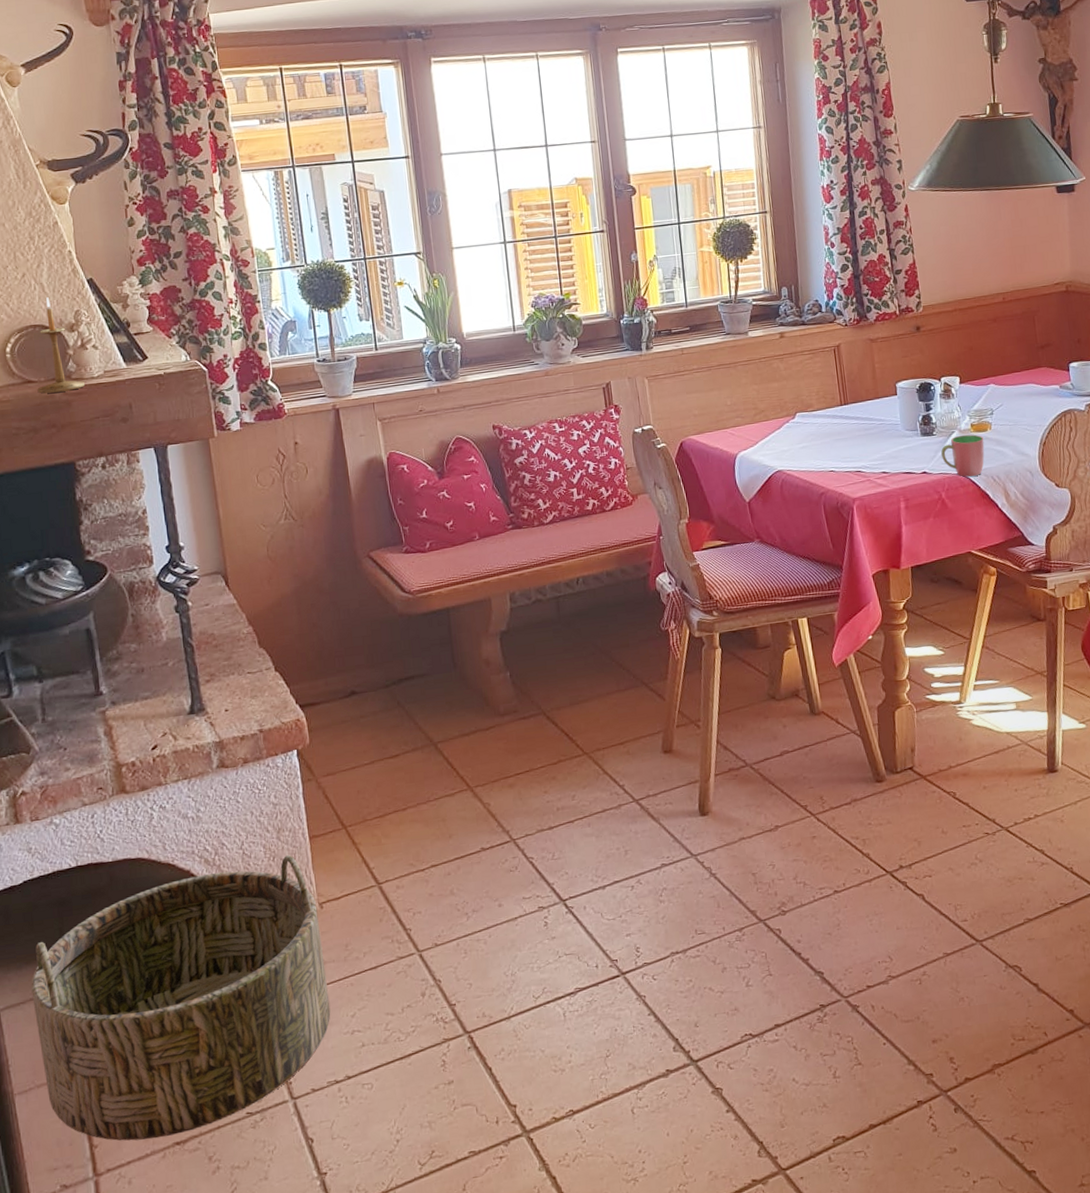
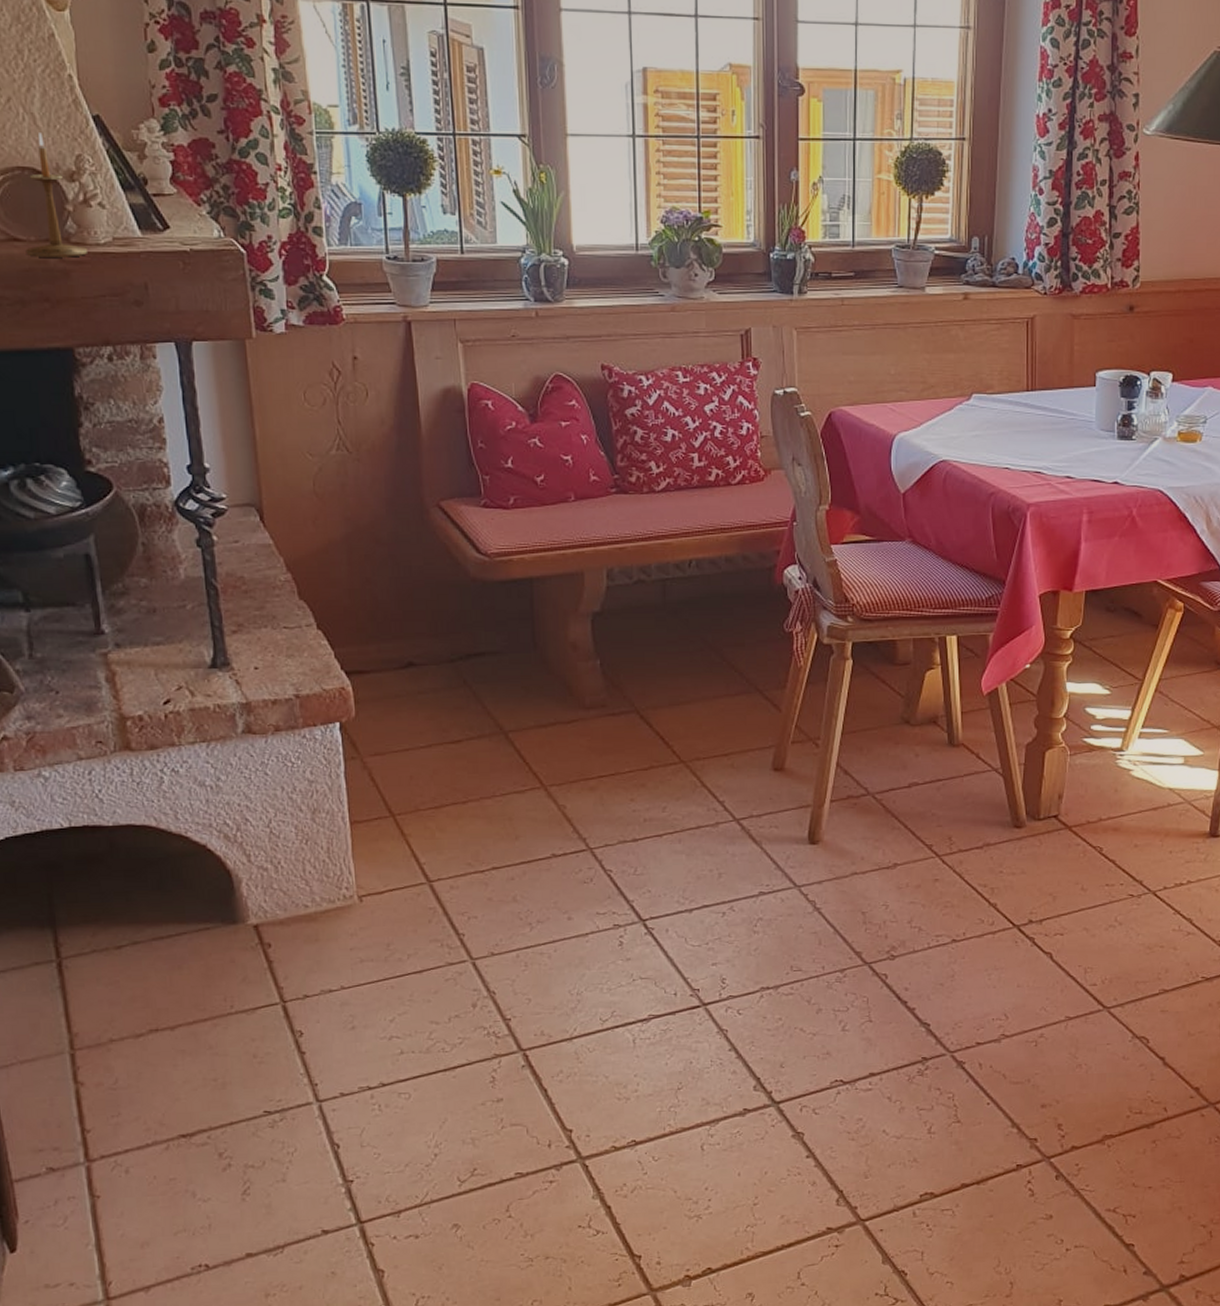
basket: present [31,855,331,1141] -> none [13,840,366,1129]
cup: present [940,434,985,477] -> none [1137,443,1191,493]

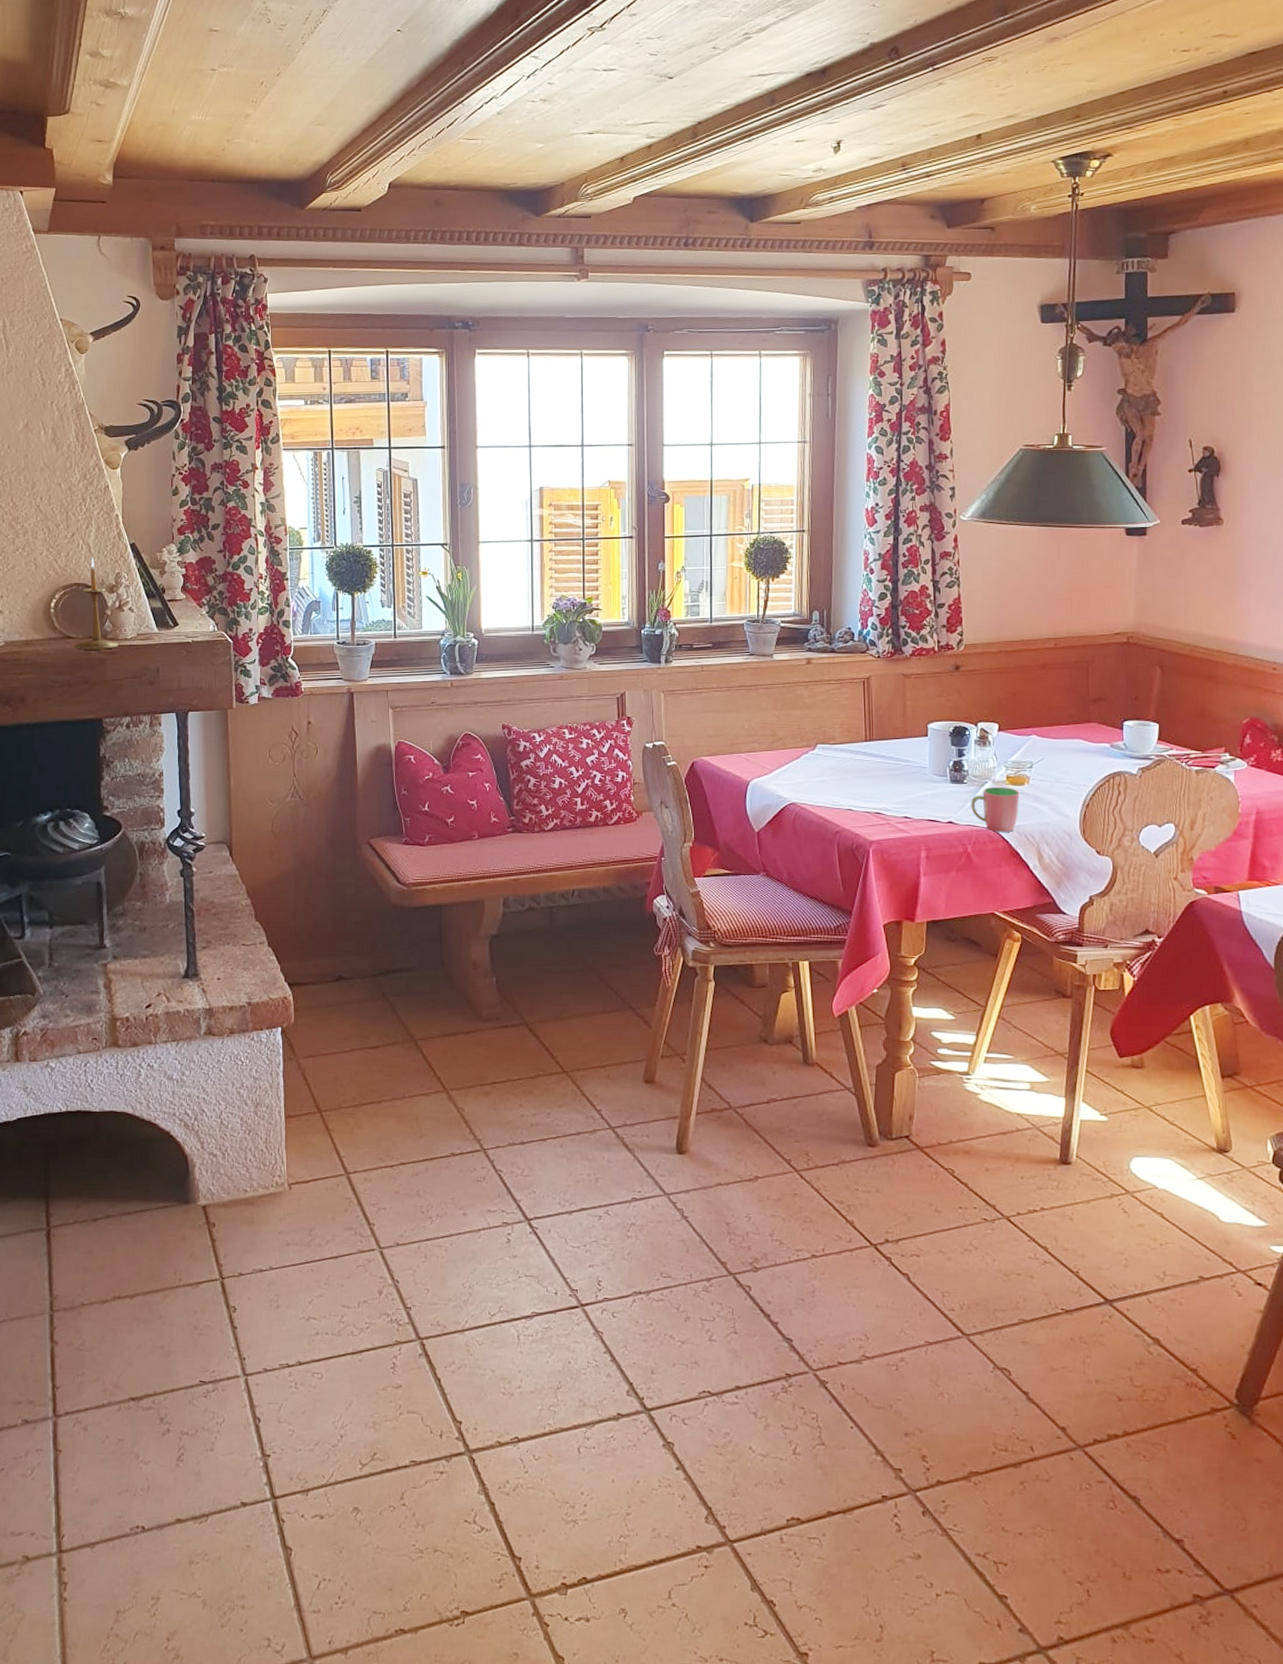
cup: none [1137,443,1191,493] -> present [970,786,1020,832]

